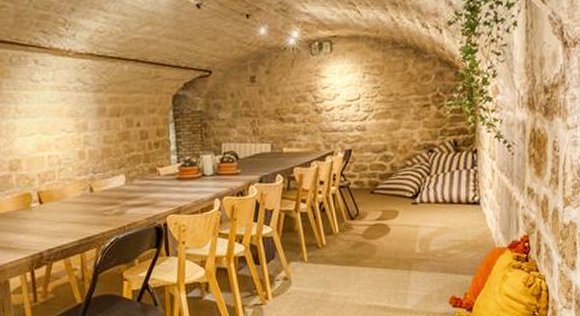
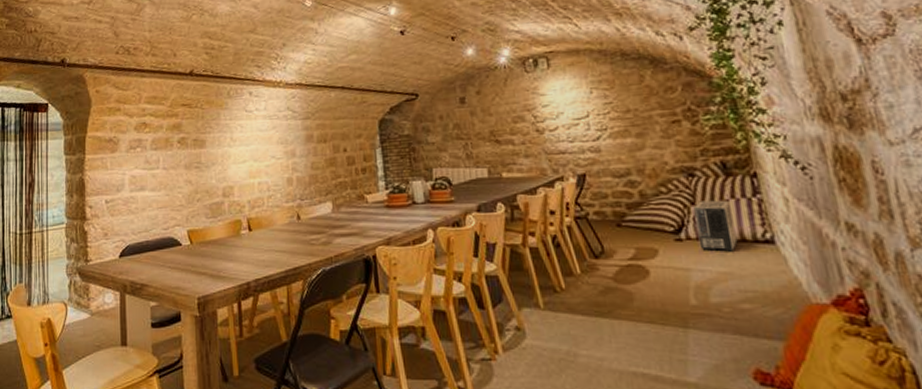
air purifier: none [428,171,456,212] -> present [693,200,738,252]

